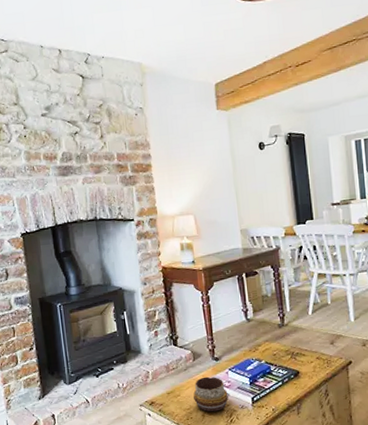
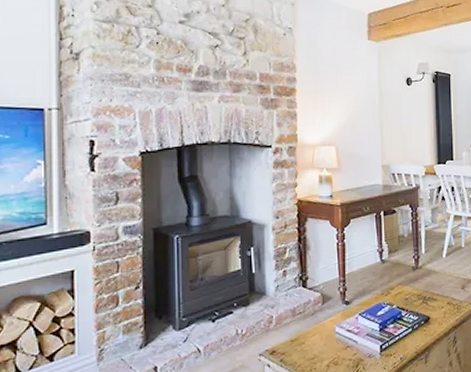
decorative bowl: present [193,376,228,412] -> none [319,322,356,362]

